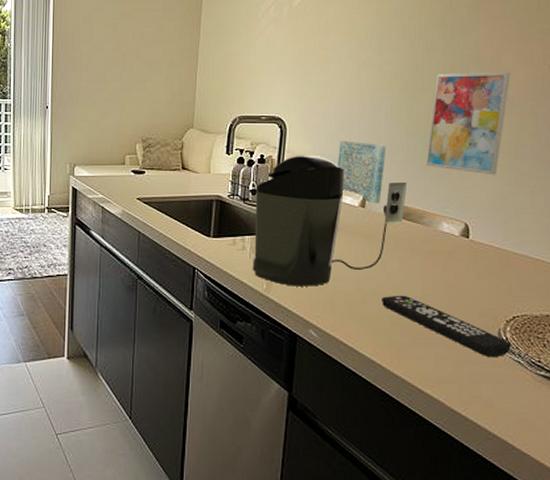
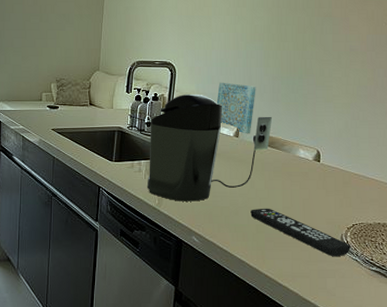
wall art: present [426,72,511,175] -> none [288,28,356,111]

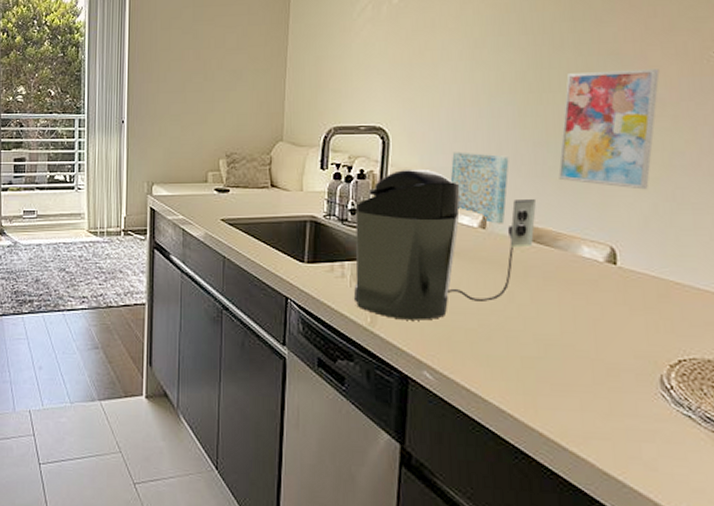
remote control: present [250,208,351,257] -> none [510,332,678,410]
wall art: none [288,28,356,111] -> present [558,69,660,190]

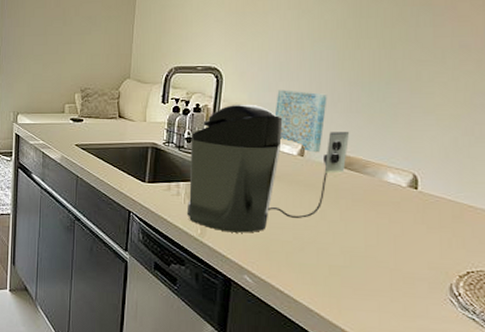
wall art: present [558,69,660,190] -> none [371,18,467,125]

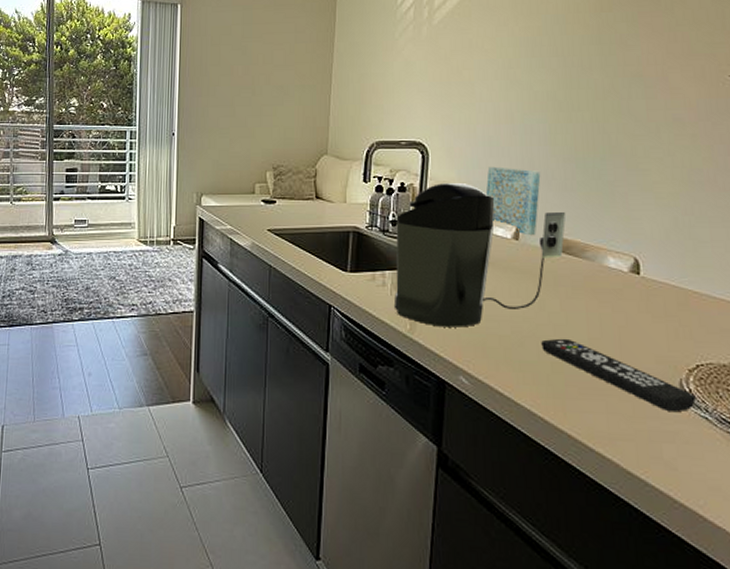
remote control: none [321,244,464,313] -> present [541,338,696,413]

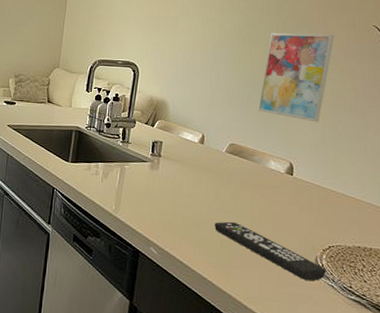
coffee maker: present [395,182,566,328] -> none [104,95,242,210]
wall art: present [485,166,541,236] -> none [181,85,224,142]
wall art: none [586,91,680,204] -> present [258,33,335,122]

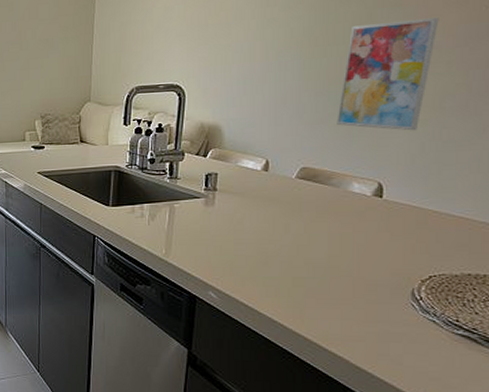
remote control: present [215,221,326,281] -> none [285,257,425,317]

